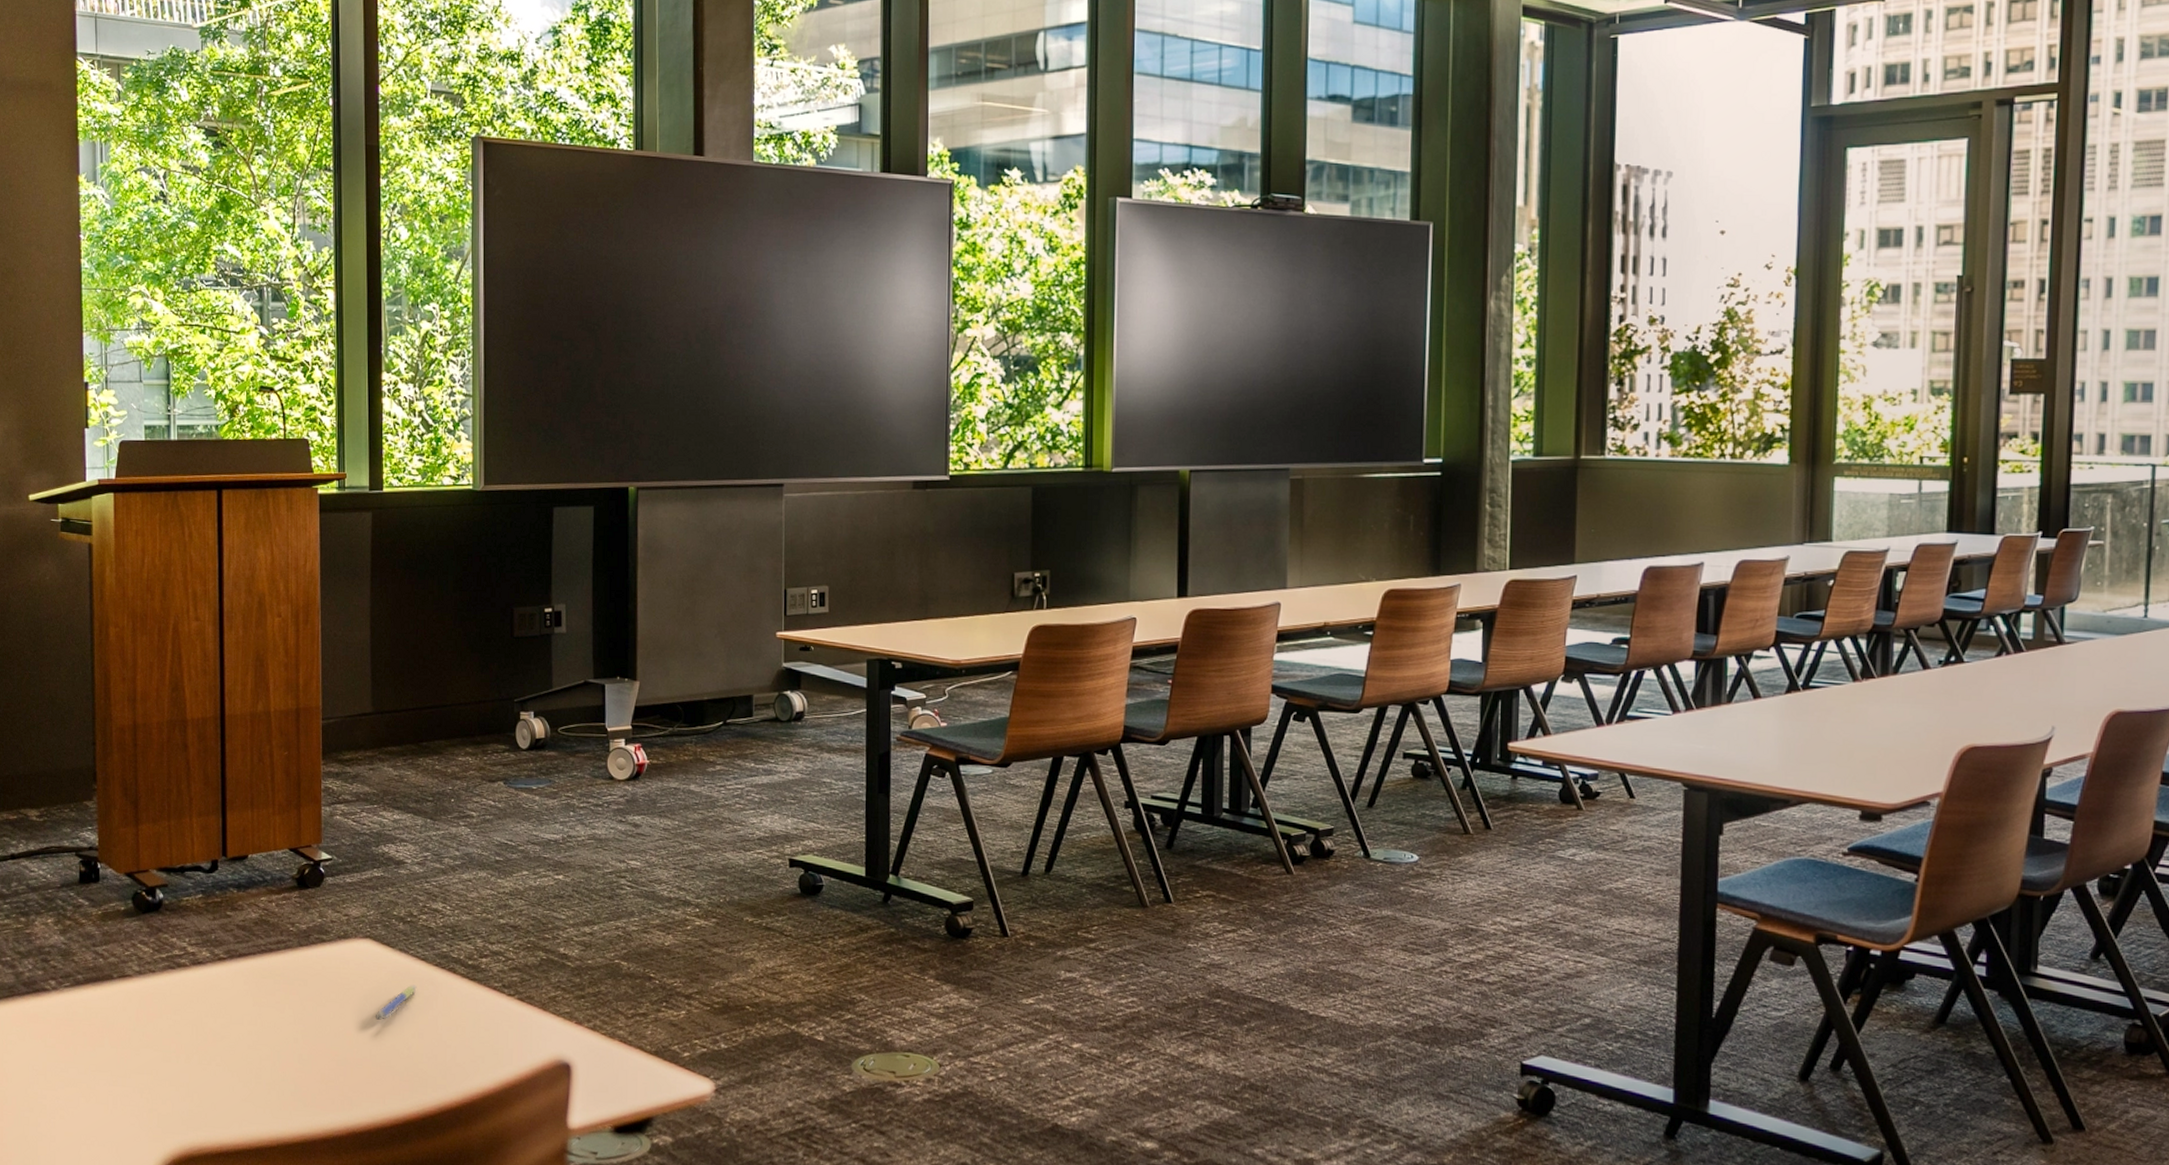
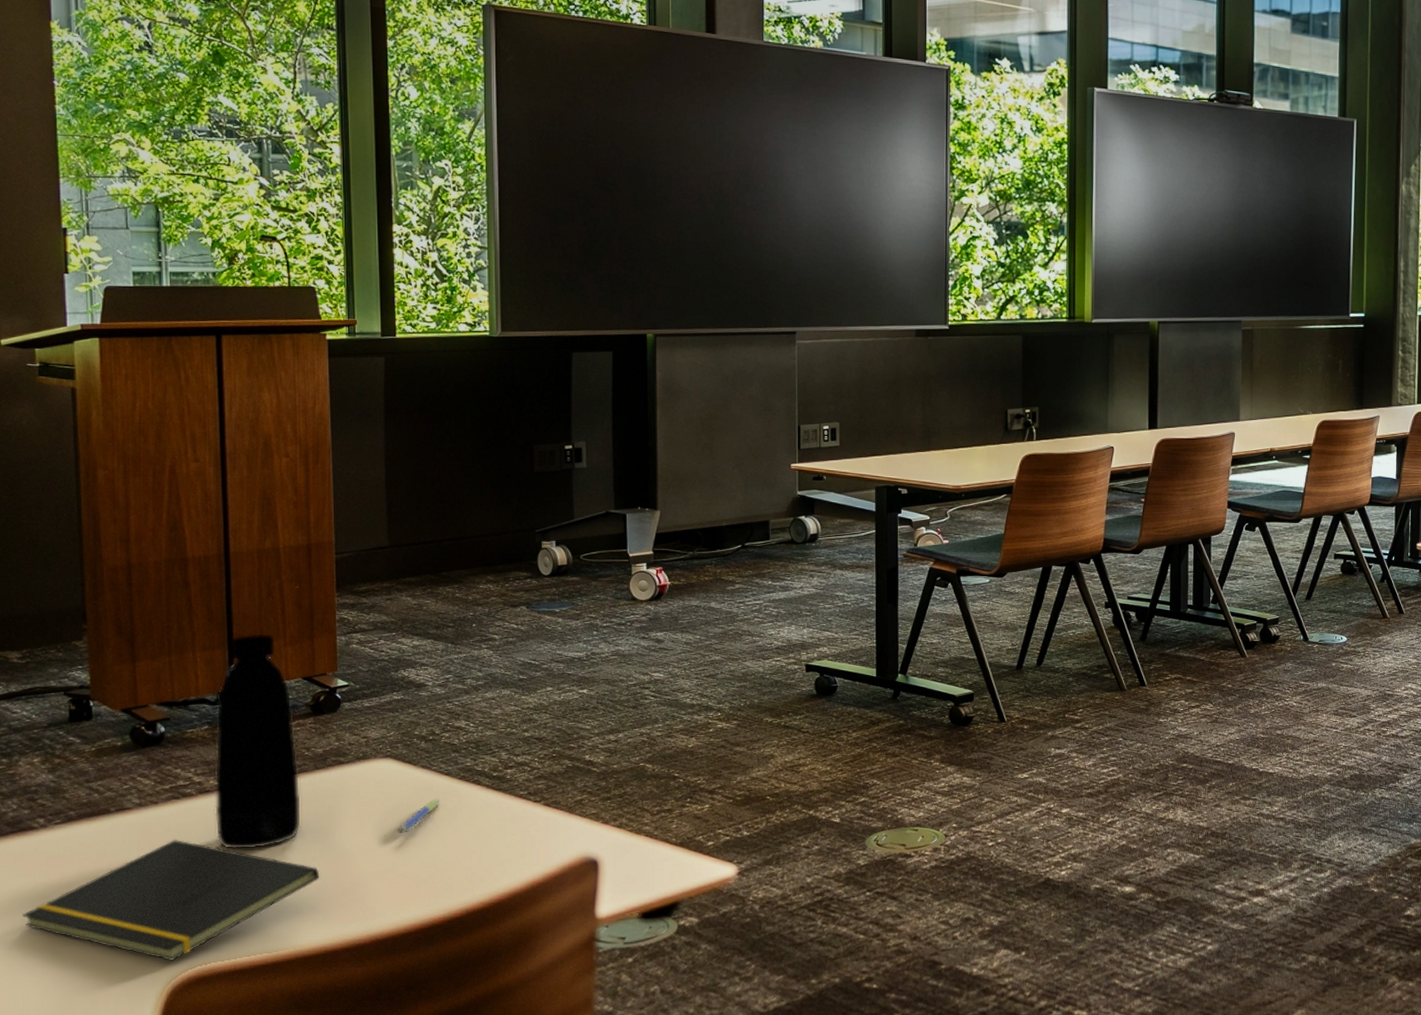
notepad: none [35,1011,301,1137] -> present [23,840,320,961]
bottle: none [206,800,285,1027] -> present [214,634,301,850]

